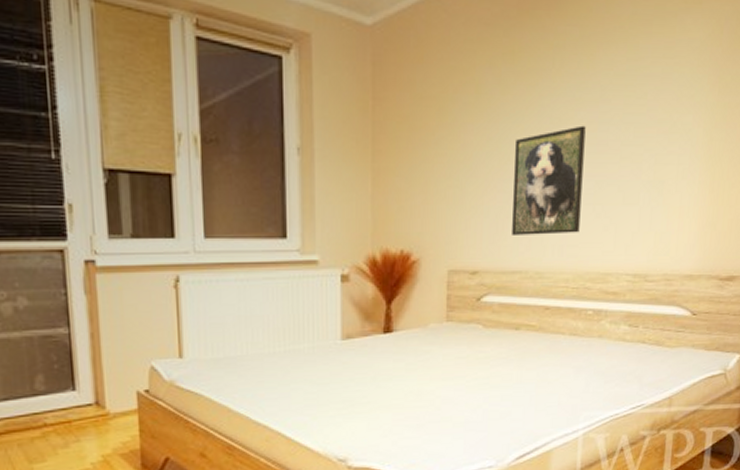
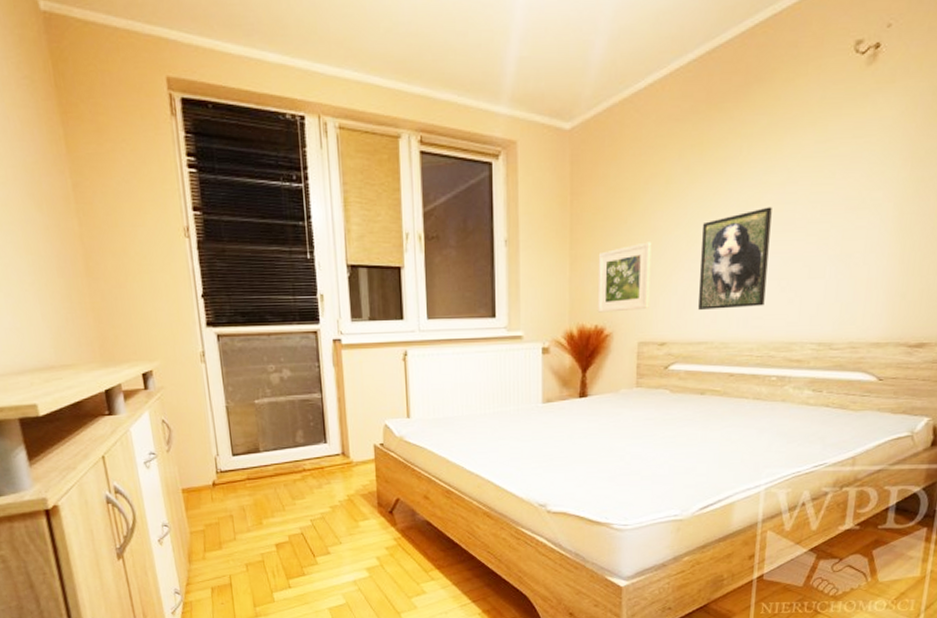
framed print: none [402,157,462,236] -> present [597,242,652,313]

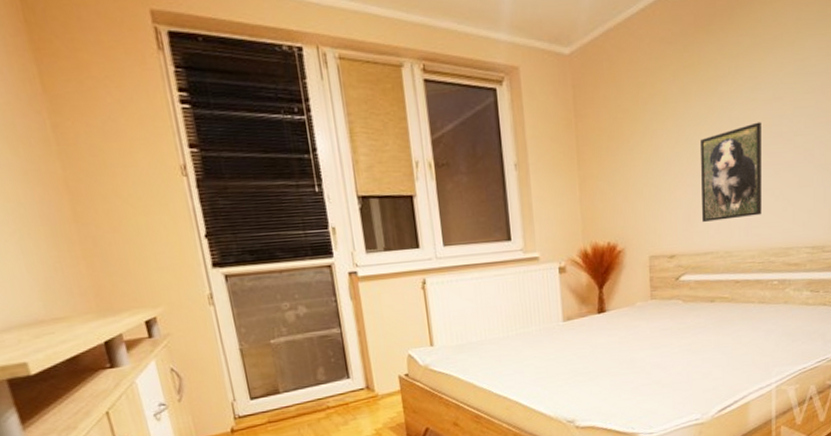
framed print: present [597,242,652,313] -> none [605,159,657,230]

